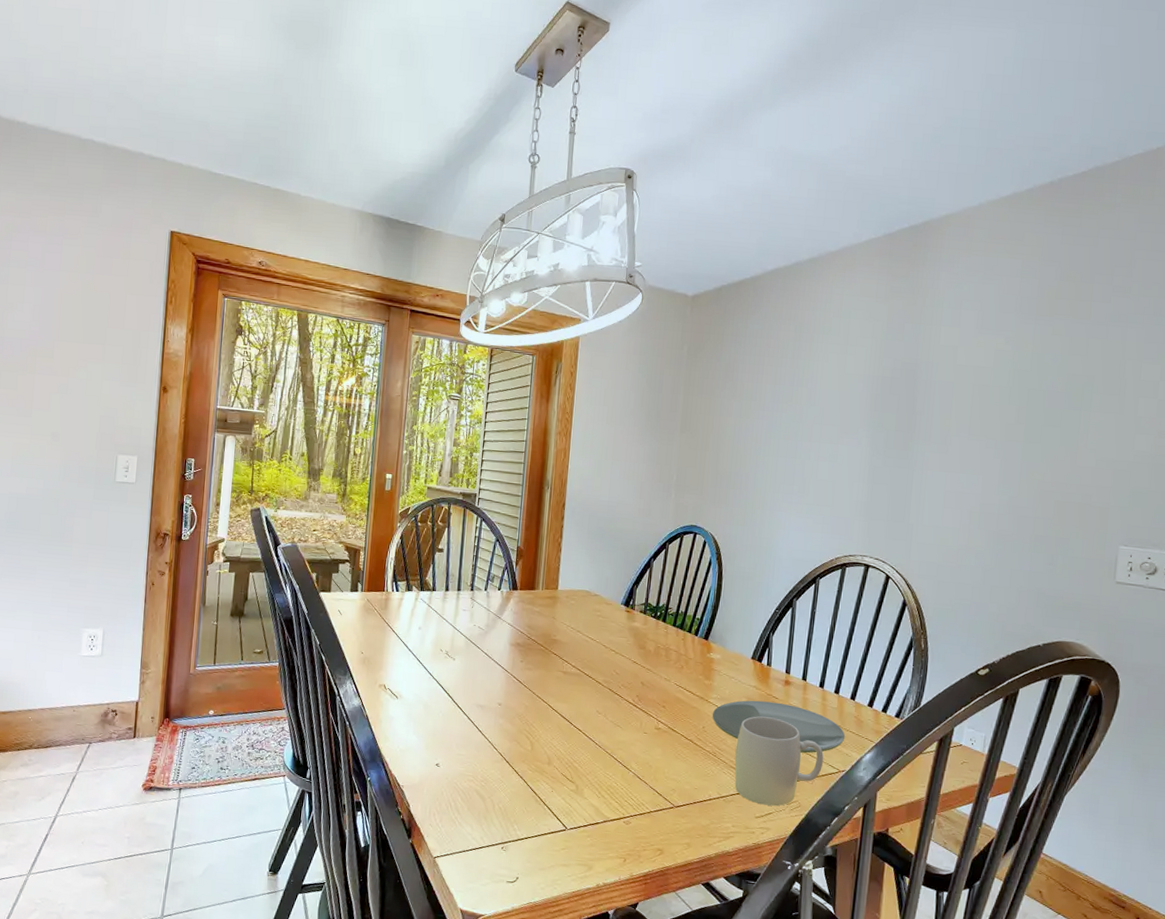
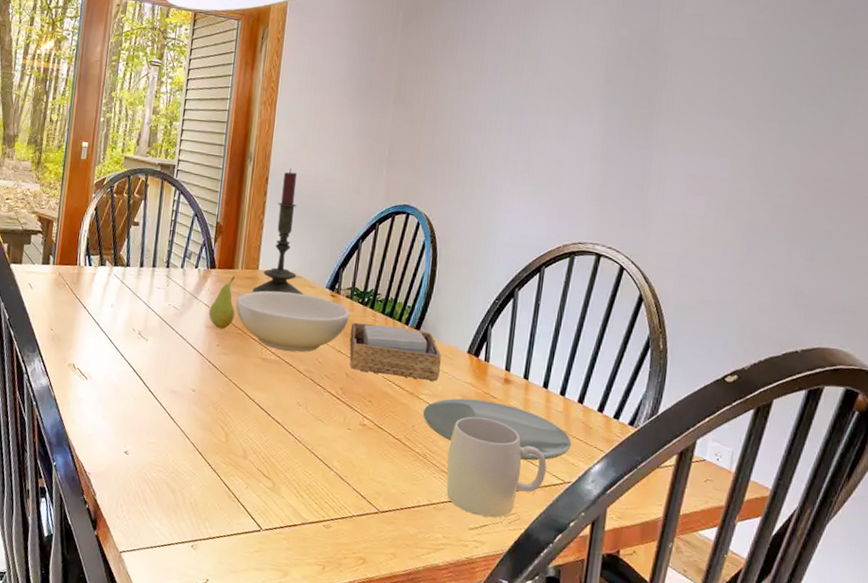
fruit: none [512,596,537,646] -> present [208,276,235,329]
bowl: none [537,609,644,665] -> present [235,290,351,352]
candle: none [552,494,600,612] -> present [252,168,303,295]
napkin holder: none [643,635,728,686] -> present [349,322,441,381]

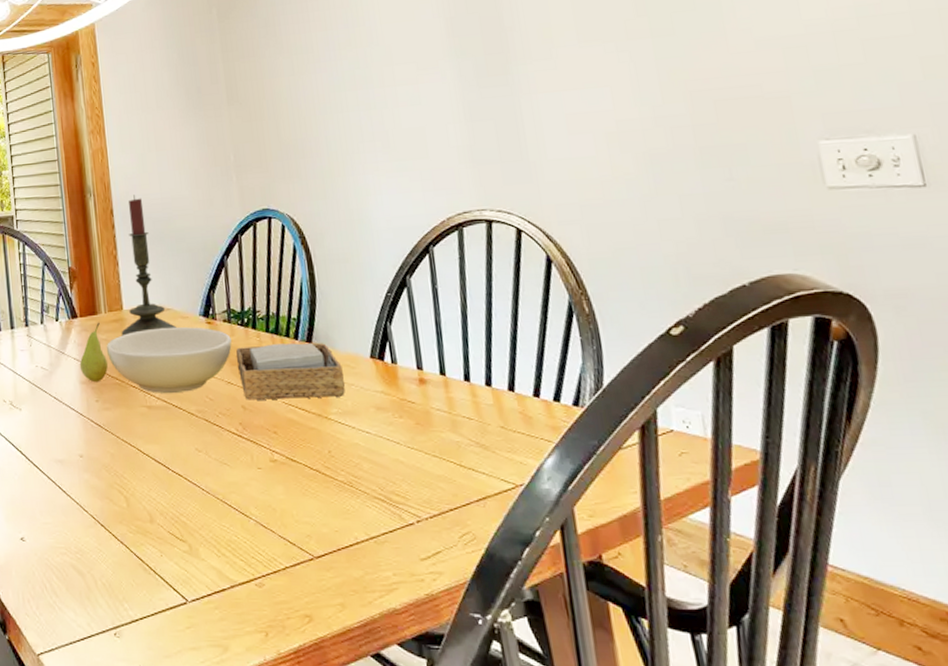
plate: present [422,398,572,461] -> none [336,408,514,468]
mug: present [446,416,547,518] -> none [374,428,493,542]

